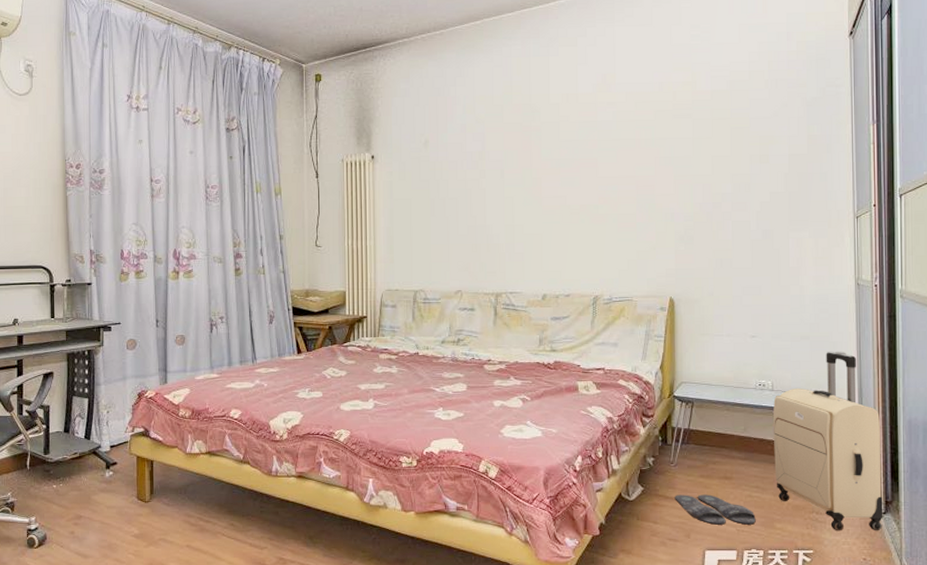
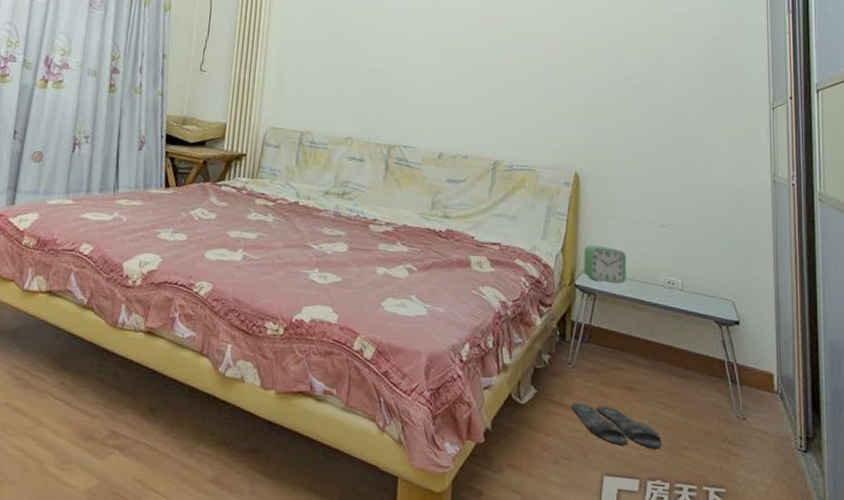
alarm clock: none [681,360,721,392] -> present [584,245,627,285]
suitcase: present [772,351,883,532] -> none [682,252,804,474]

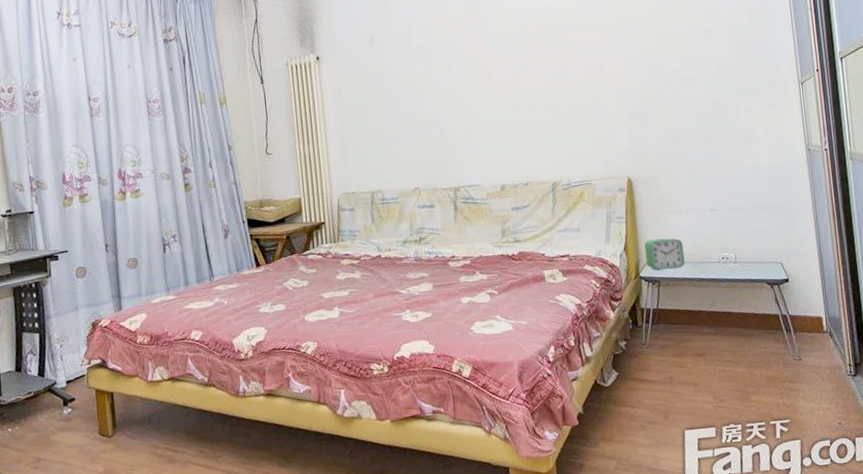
slippers: present [571,403,662,449] -> none [650,373,731,404]

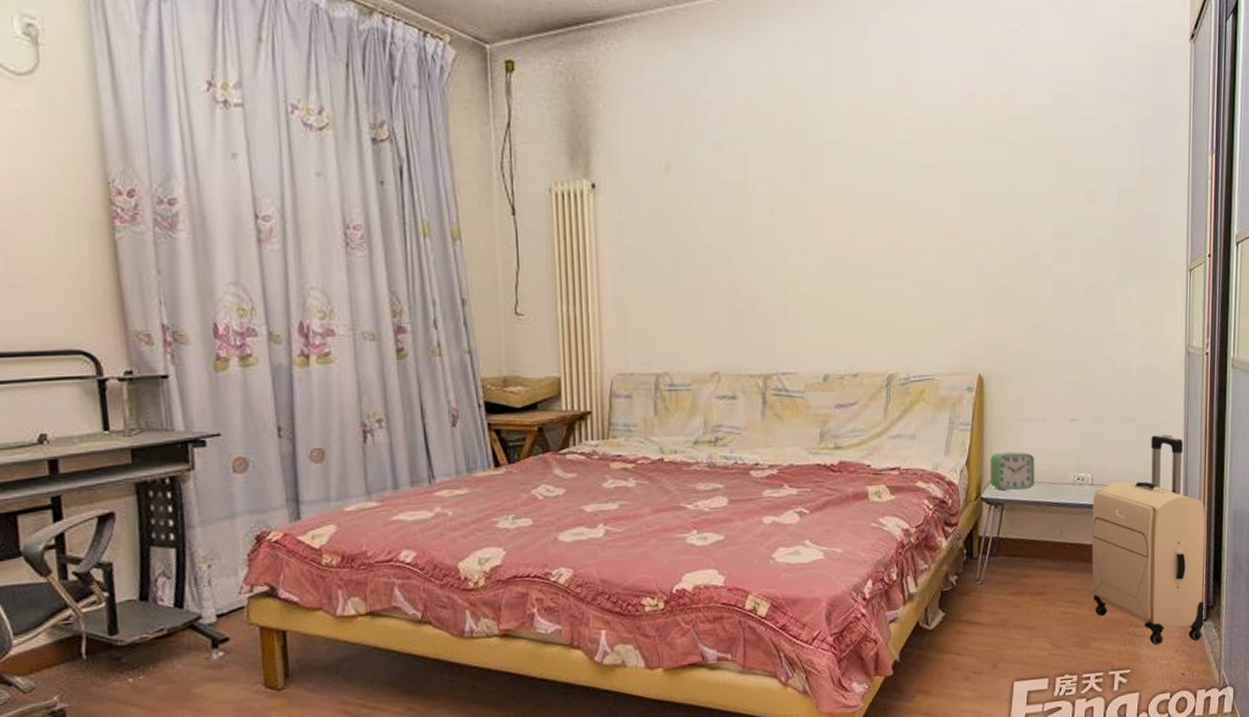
suitcase: none [738,217,854,398] -> present [1091,433,1206,646]

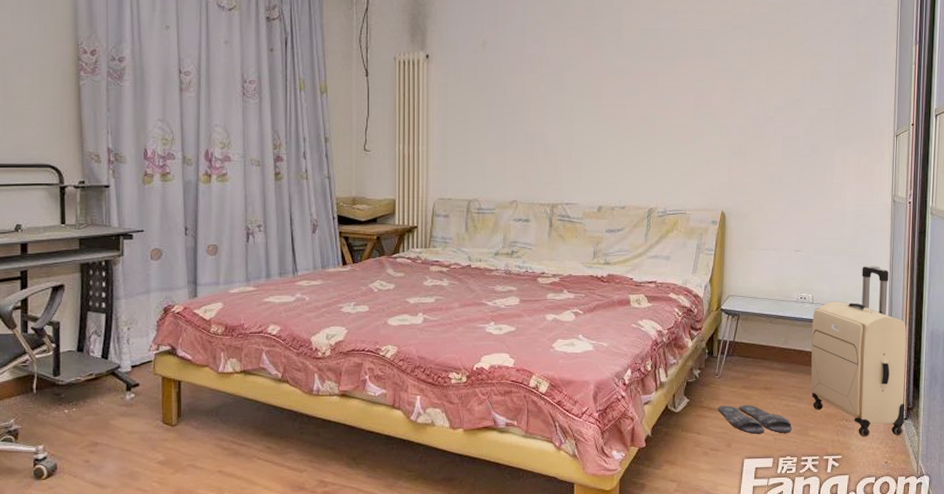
slippers: none [980,615,1070,651] -> present [718,405,792,434]
alarm clock: present [990,452,1035,491] -> none [729,274,766,305]

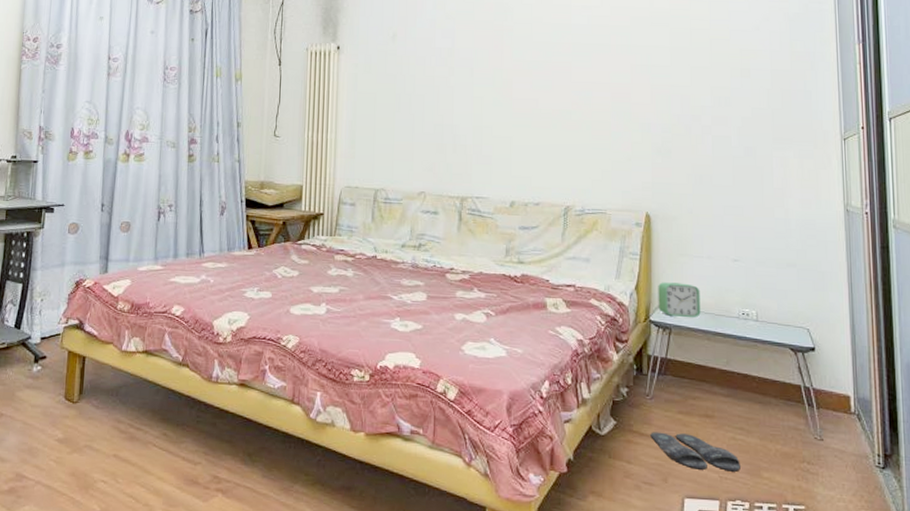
alarm clock: none [729,274,766,305] -> present [658,282,701,318]
suitcase: present [811,265,907,437] -> none [757,281,882,489]

